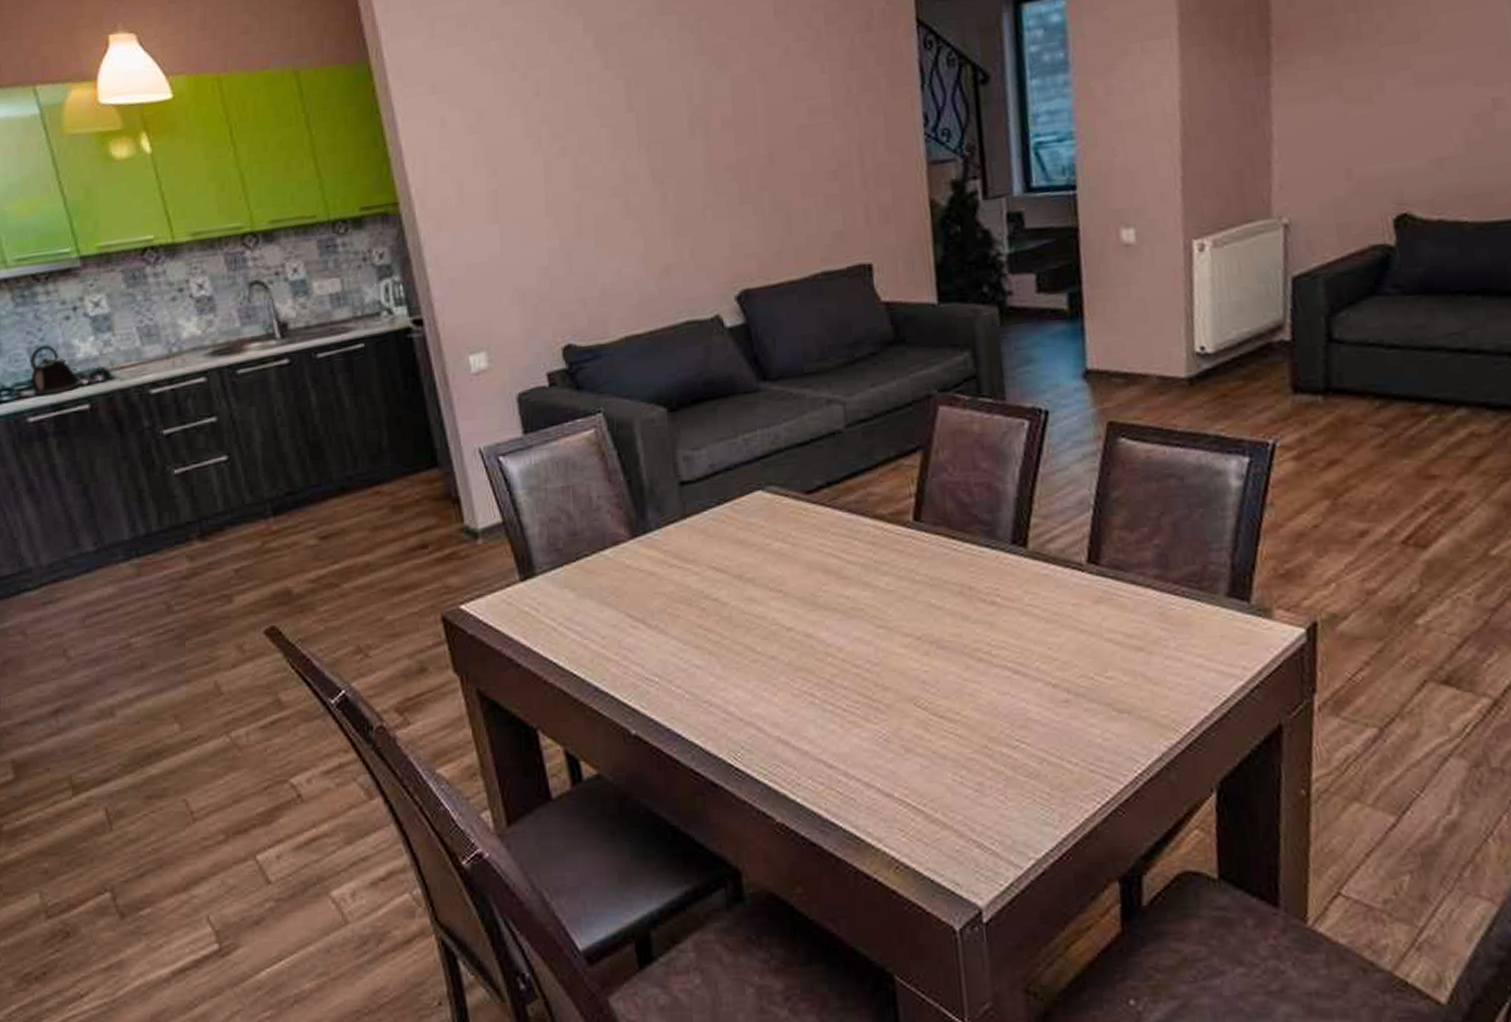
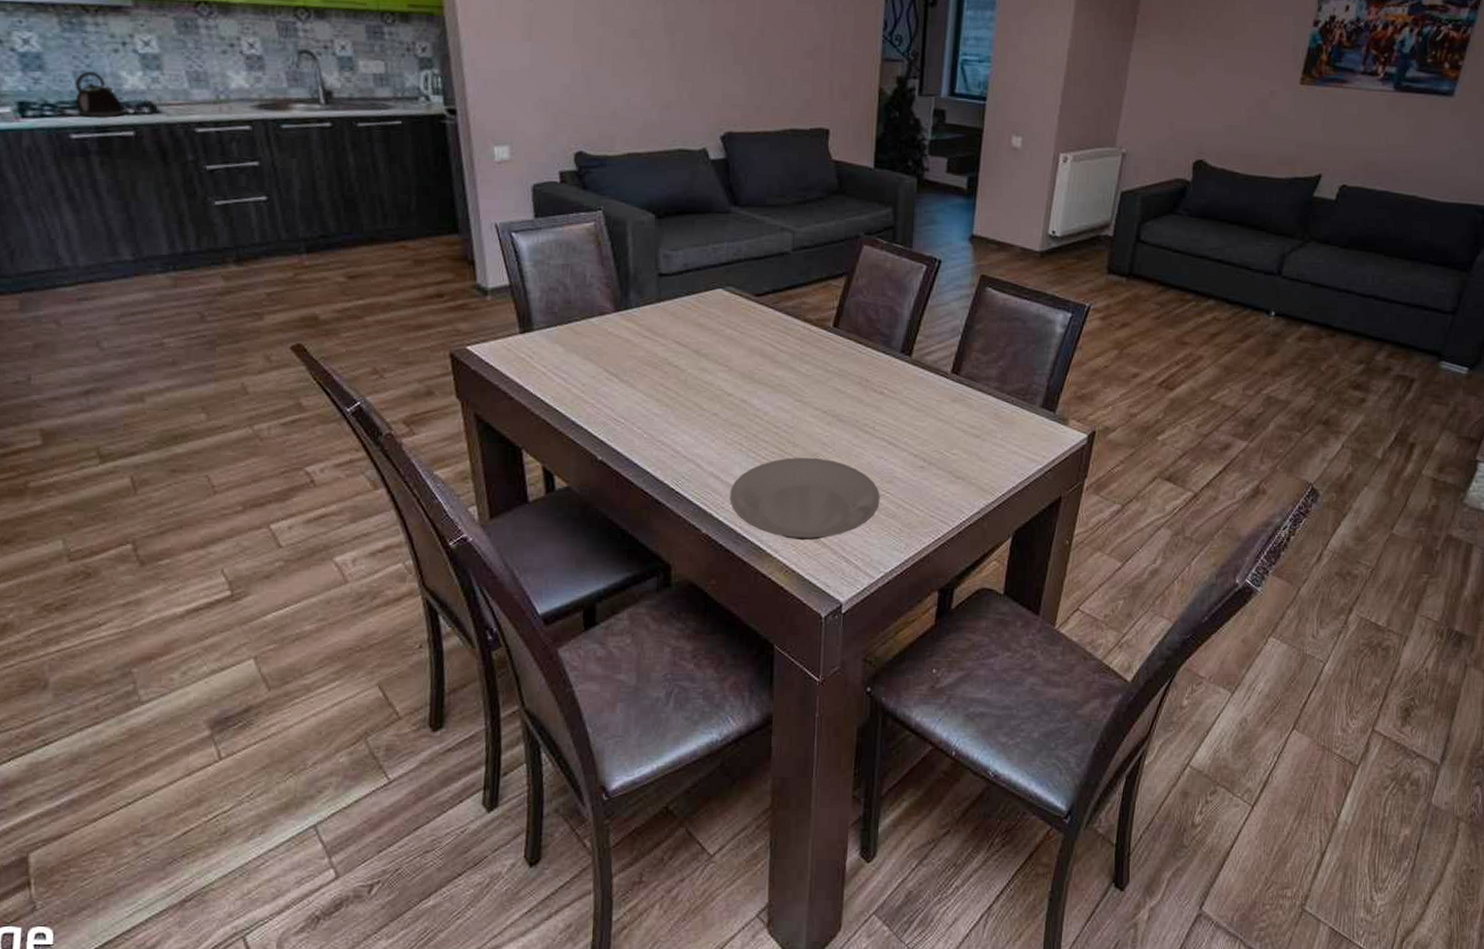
plate: none [806,703,1014,822] -> present [730,457,880,541]

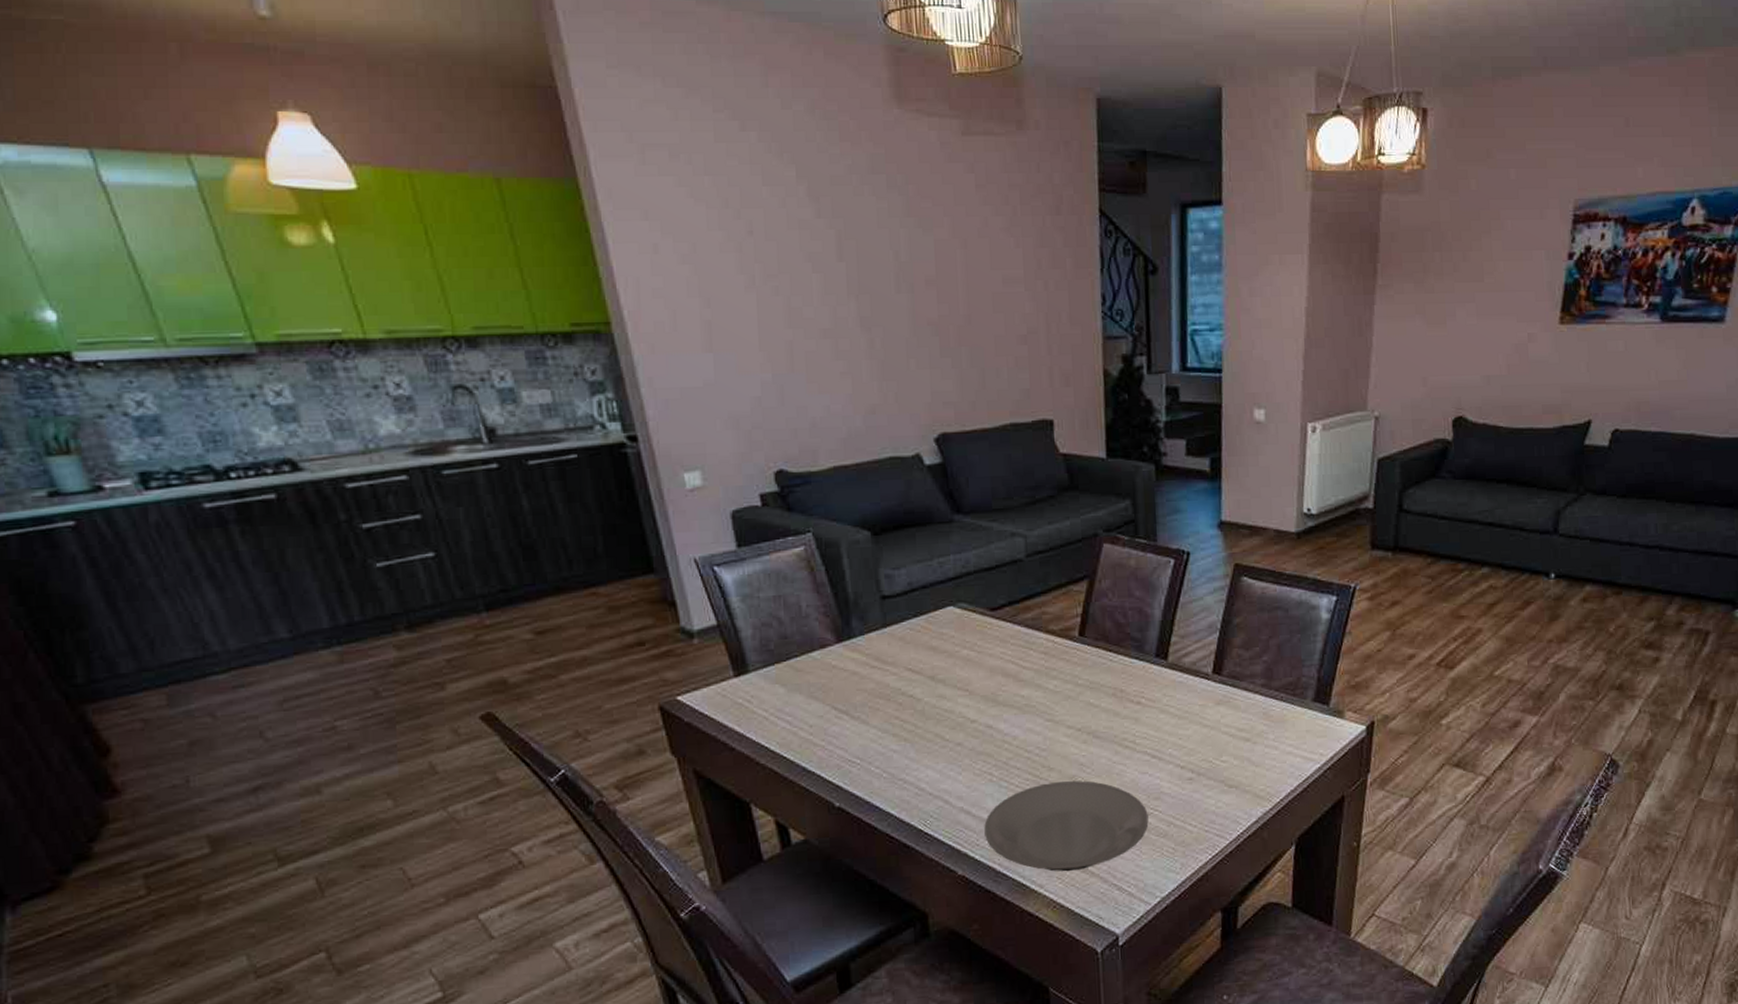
kettle: present [75,71,125,119] -> none [202,430,262,484]

